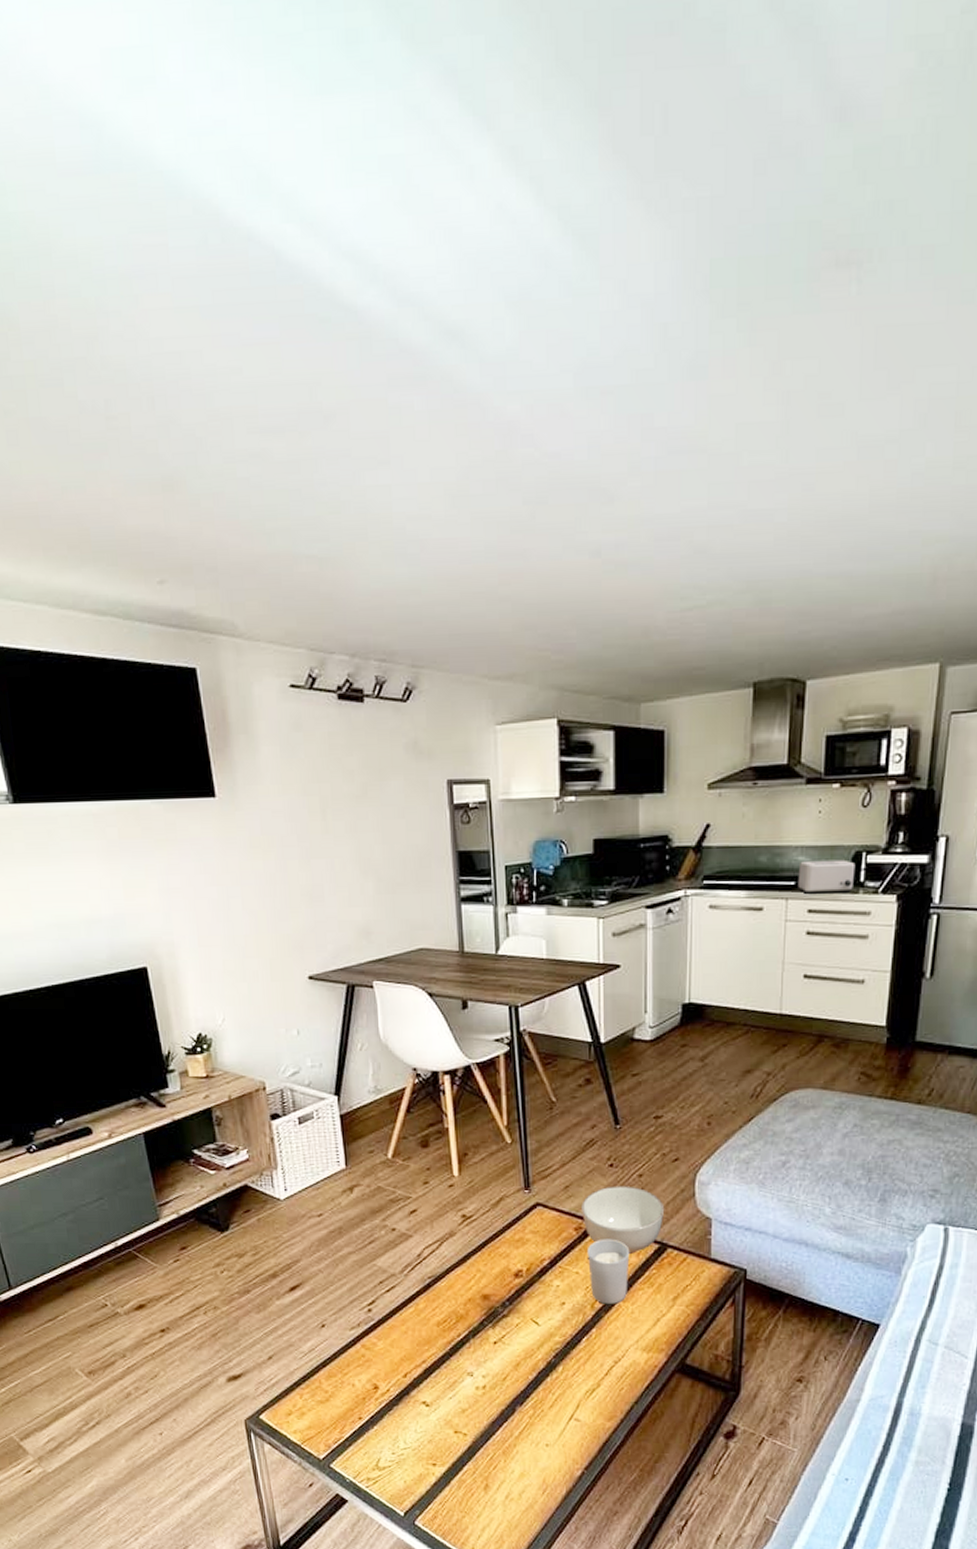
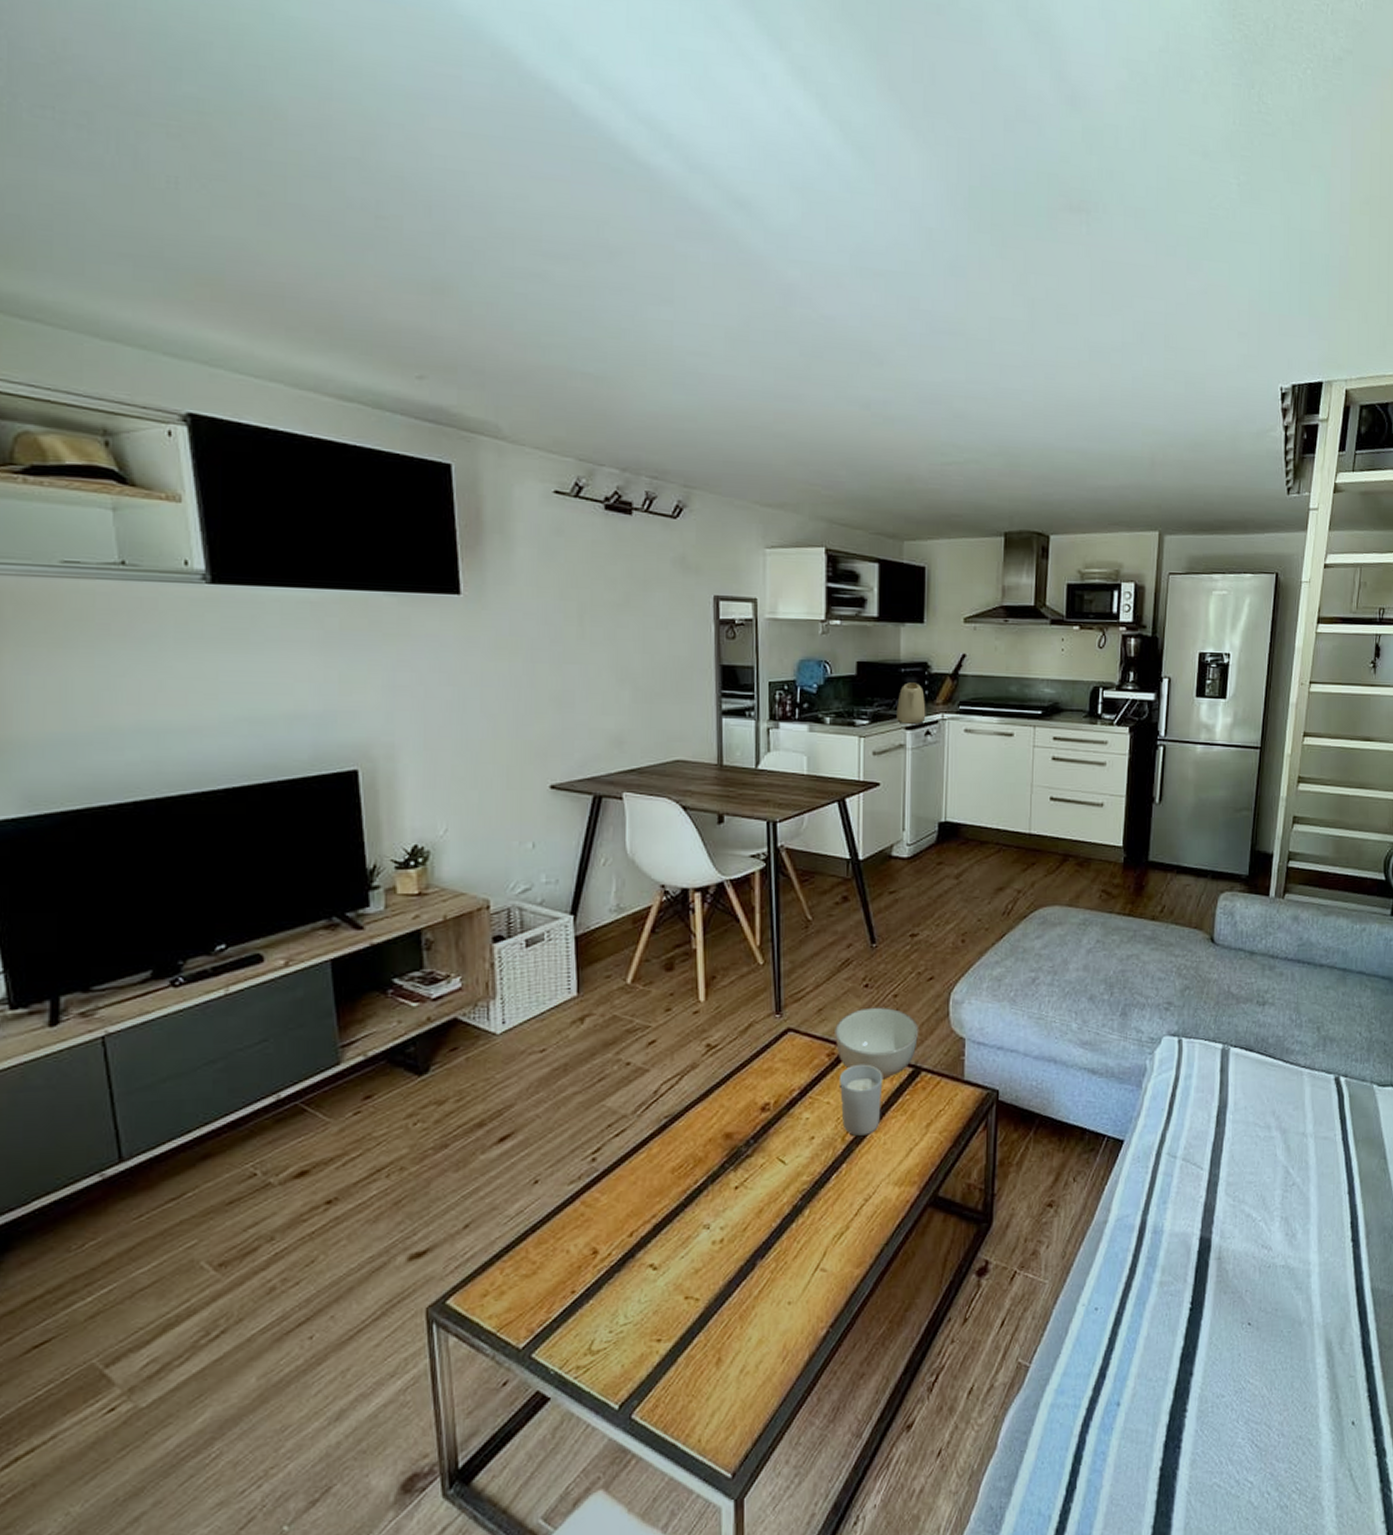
kettle: none [635,858,668,902] -> present [895,682,926,724]
toaster: present [798,859,856,894] -> none [1044,692,1094,723]

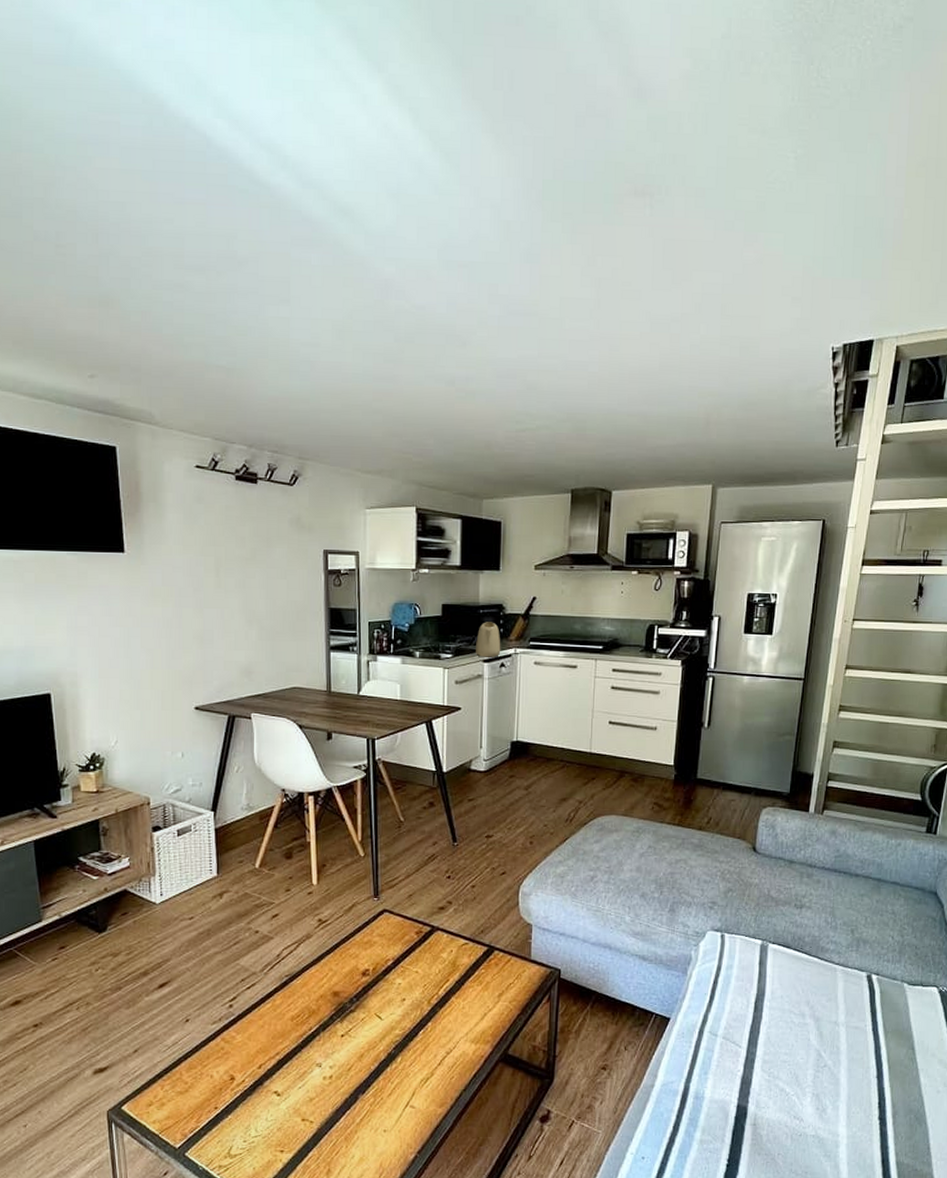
bowl: present [835,1007,919,1079] -> none [422,895,493,955]
candle holder: present [839,1064,883,1136] -> none [425,942,463,1000]

